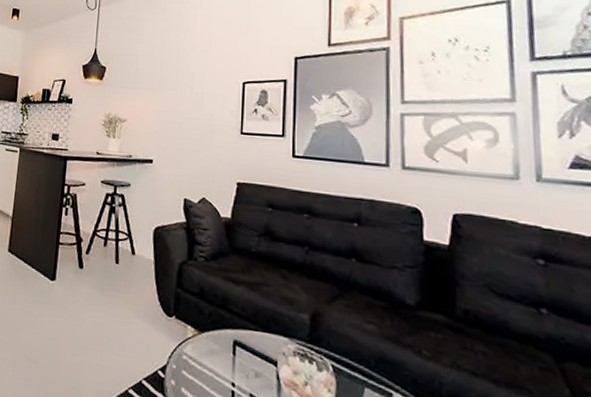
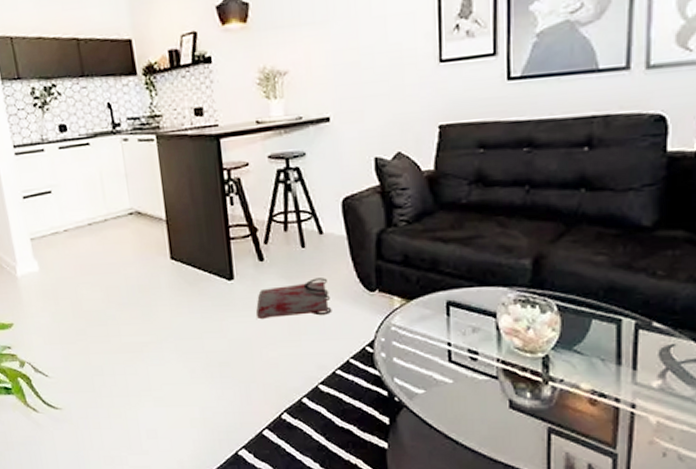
bag: none [68,293,133,331] -> present [256,278,332,320]

